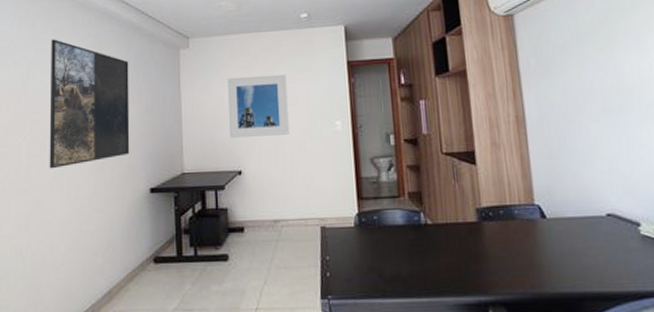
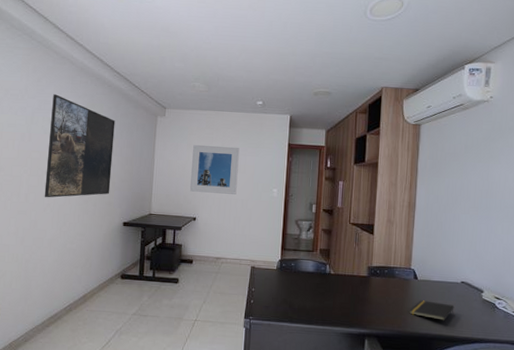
notepad: none [542,246,605,272] -> present [409,300,455,321]

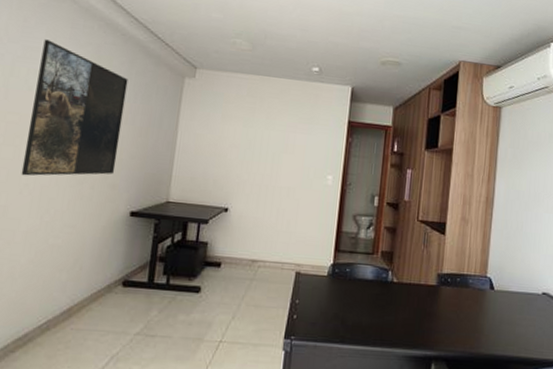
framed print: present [190,144,240,195] -> none [222,115,288,181]
notepad: present [409,300,455,321] -> none [483,315,535,340]

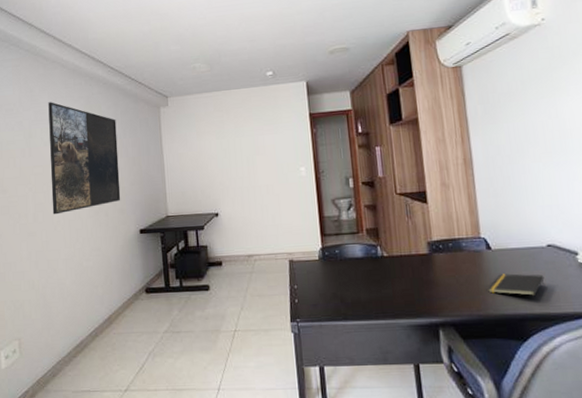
notepad: none [483,315,535,340] -> present [488,273,545,296]

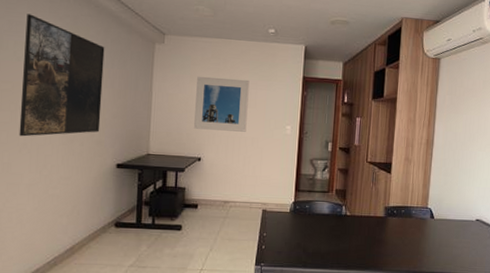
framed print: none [203,126,259,184] -> present [194,76,250,132]
notepad: present [488,273,545,296] -> none [425,239,469,259]

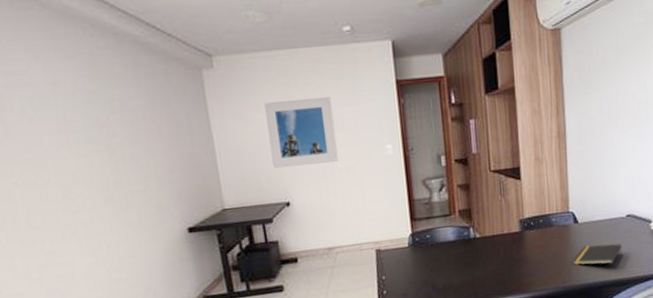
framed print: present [19,14,105,137] -> none [25,58,158,217]
notepad: none [425,239,469,259] -> present [573,243,622,265]

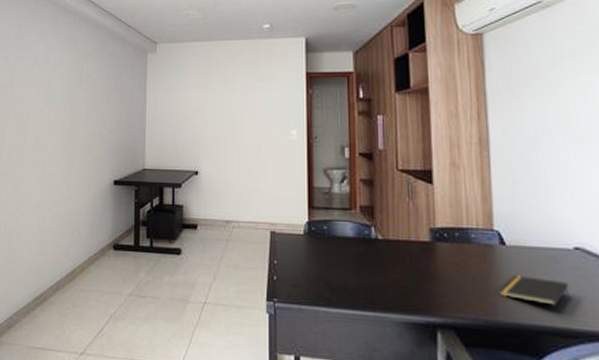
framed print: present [264,96,339,168] -> none [189,82,246,140]

